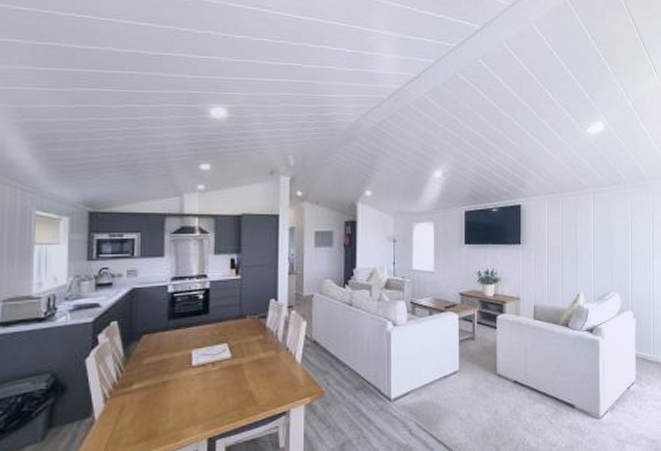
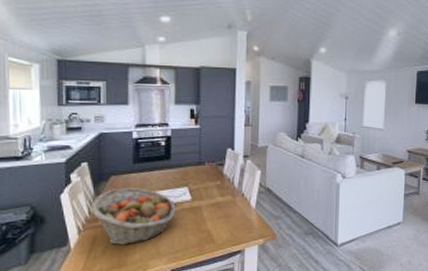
fruit basket: none [118,347,214,413] -> present [90,188,176,245]

